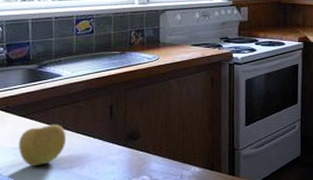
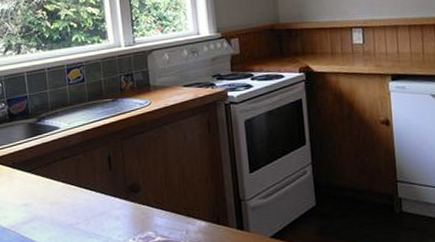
apple: present [18,124,66,166] -> none [27,178,70,222]

